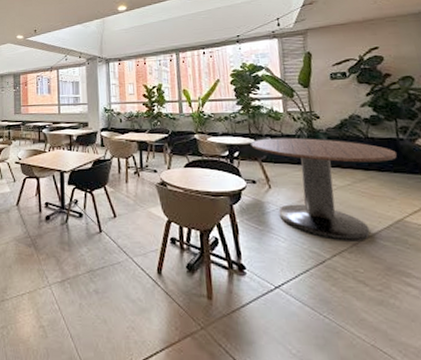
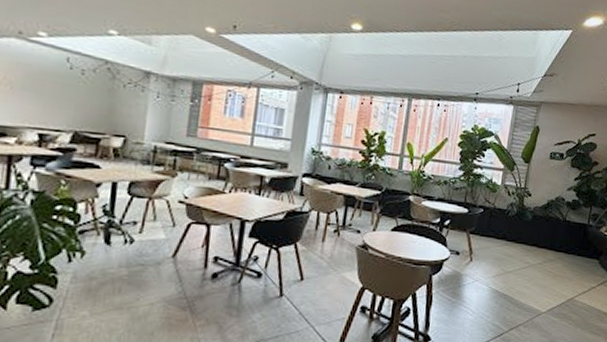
dining table: present [251,137,397,241] -> none [463,209,584,317]

